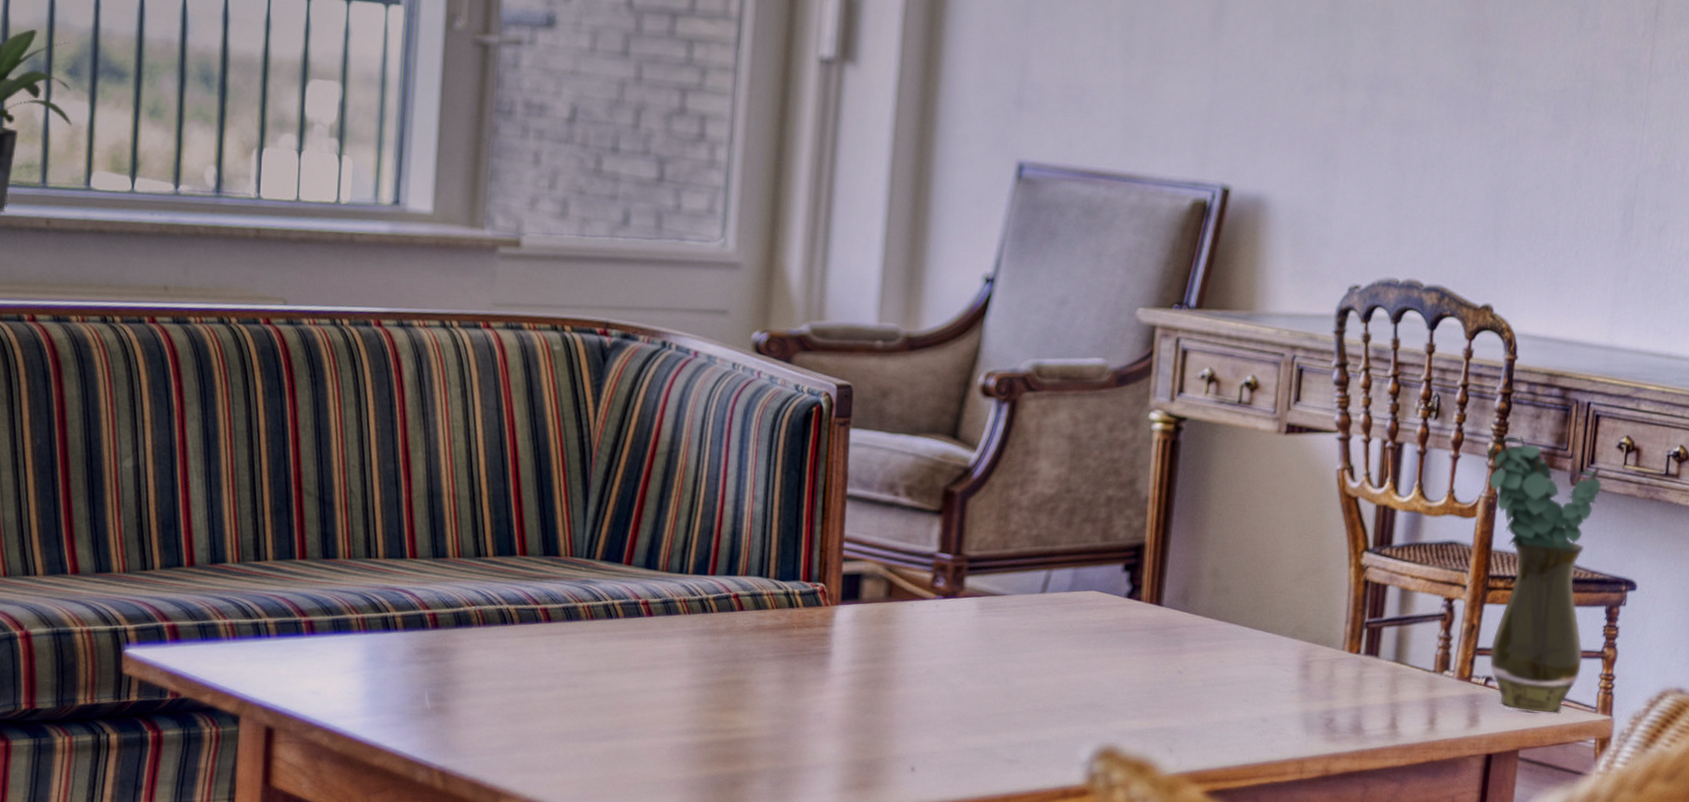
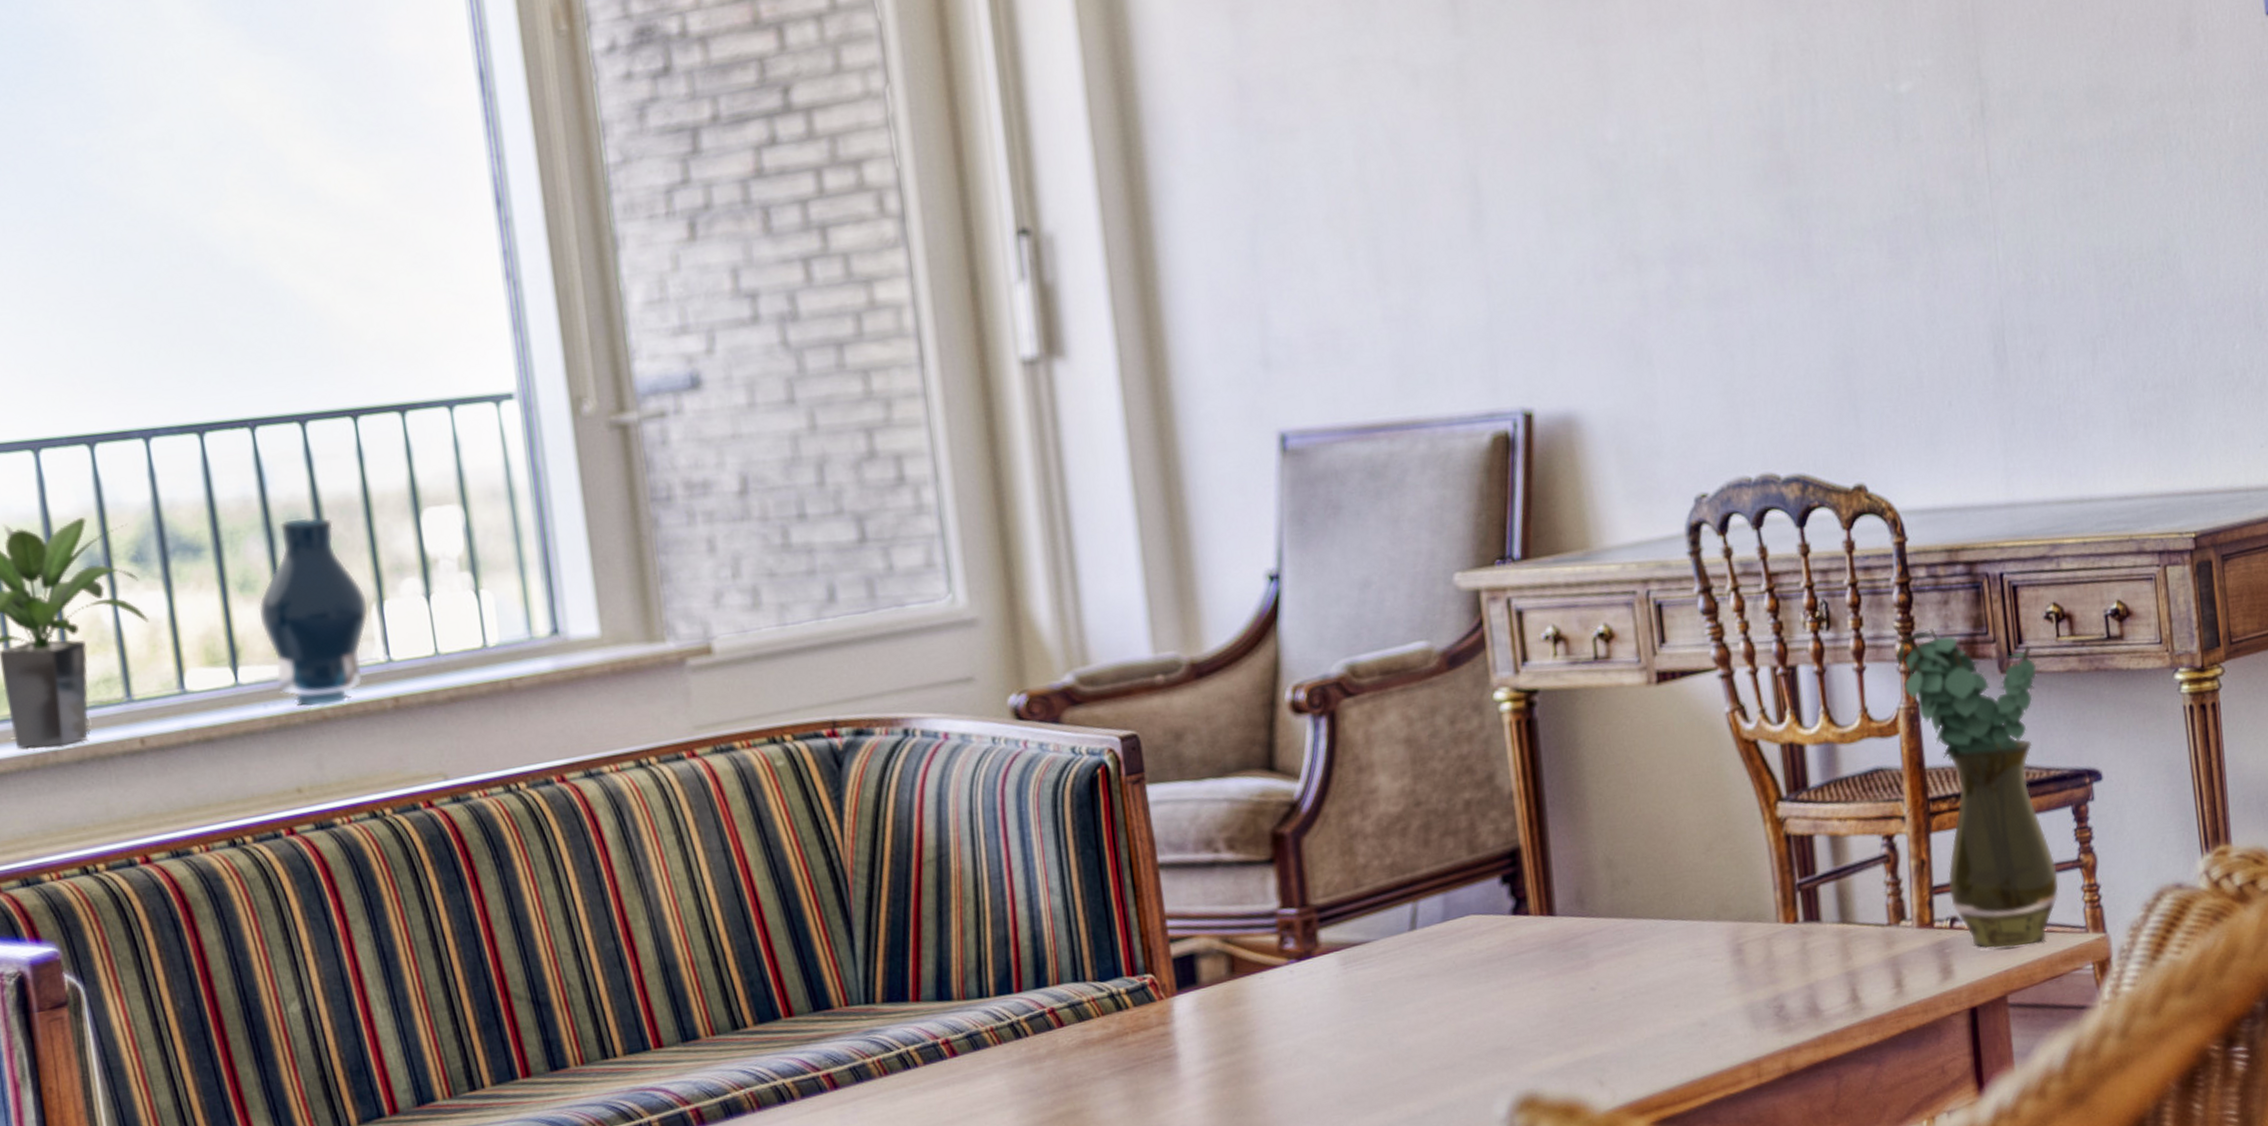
vase: none [161,66,250,225] -> present [258,517,369,708]

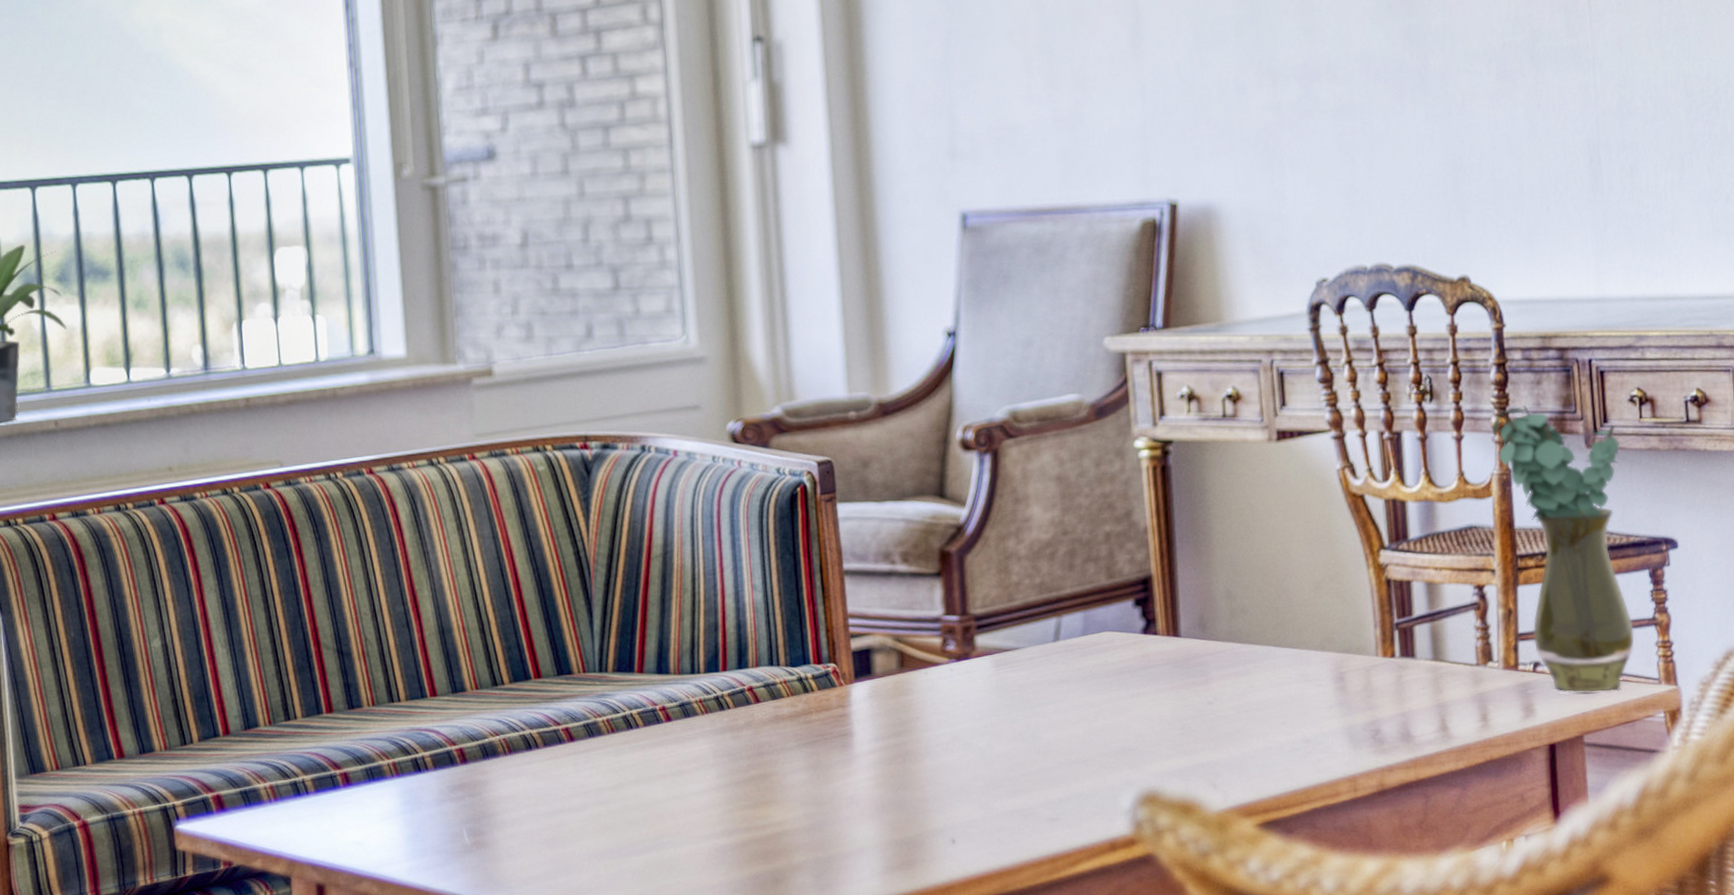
vase: present [258,517,369,708] -> none [148,252,231,403]

